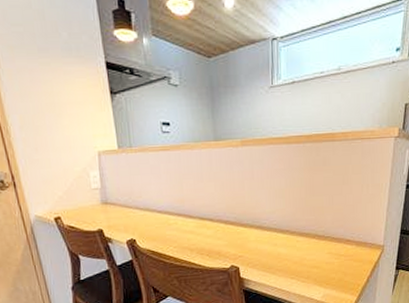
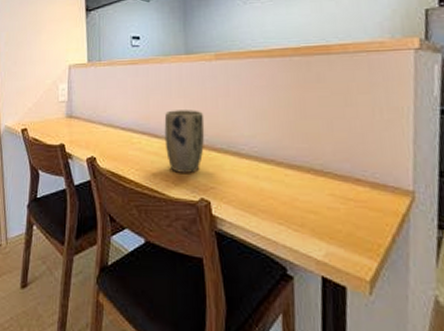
plant pot: none [197,192,234,247] -> present [164,110,205,173]

